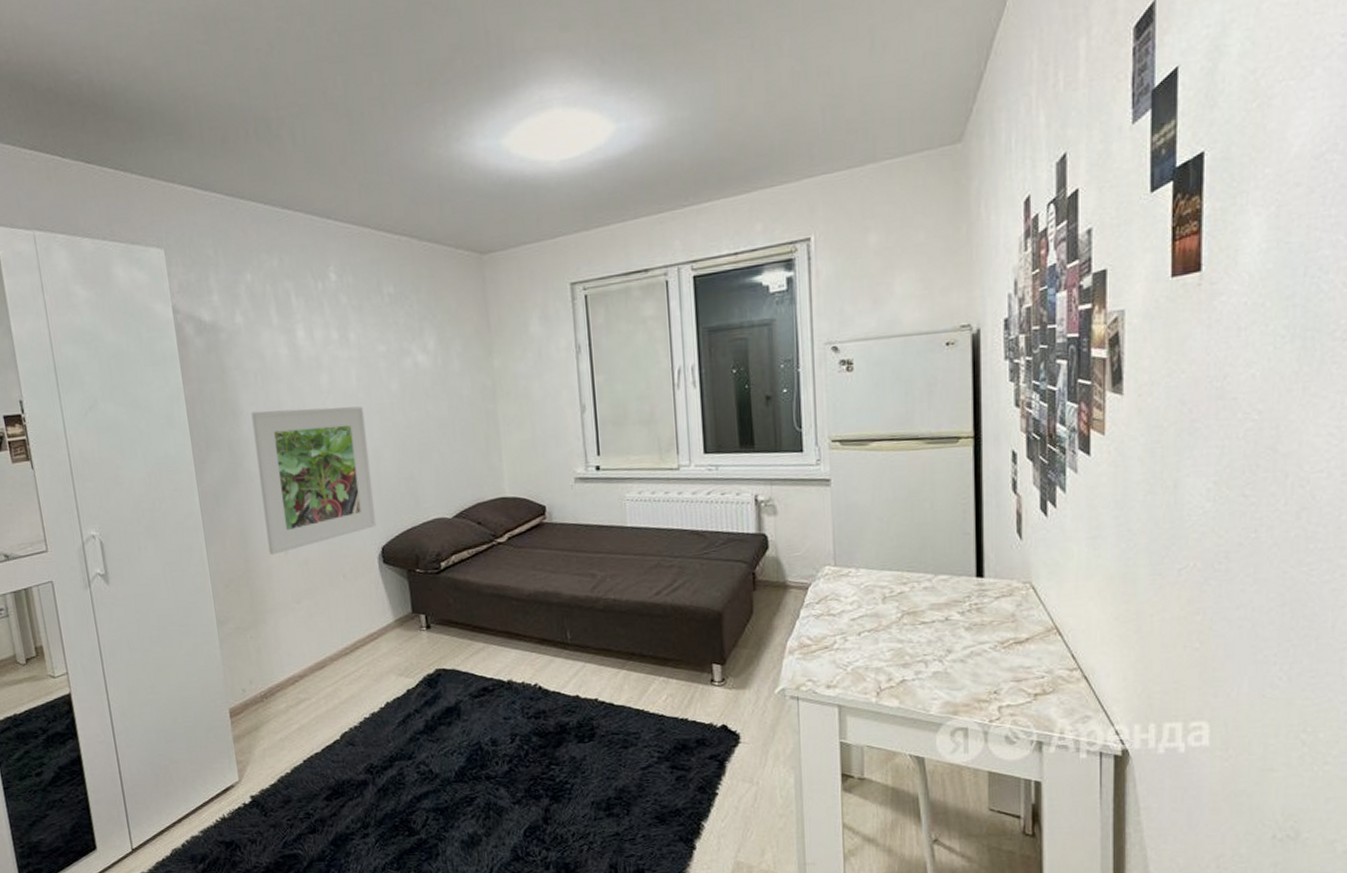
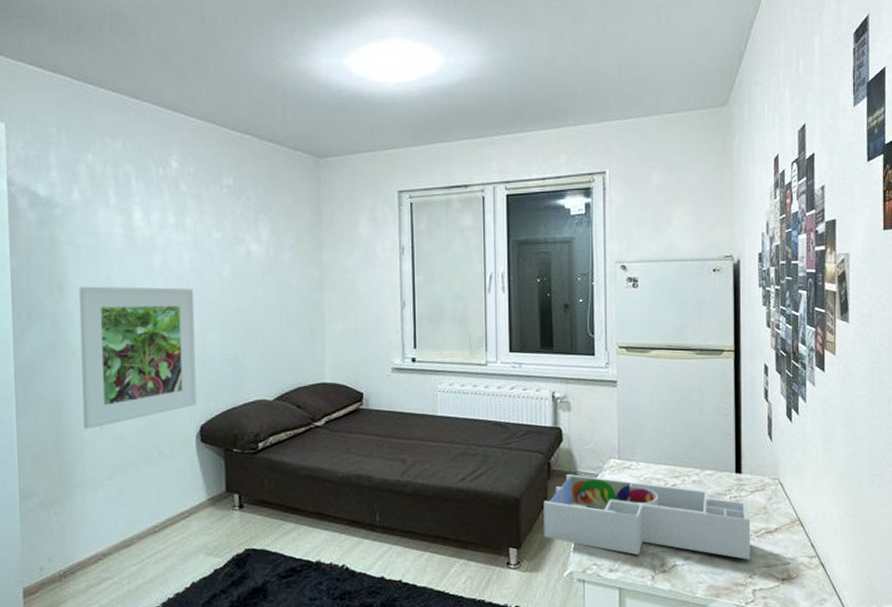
desk organizer: none [749,584,996,673] -> present [543,474,751,560]

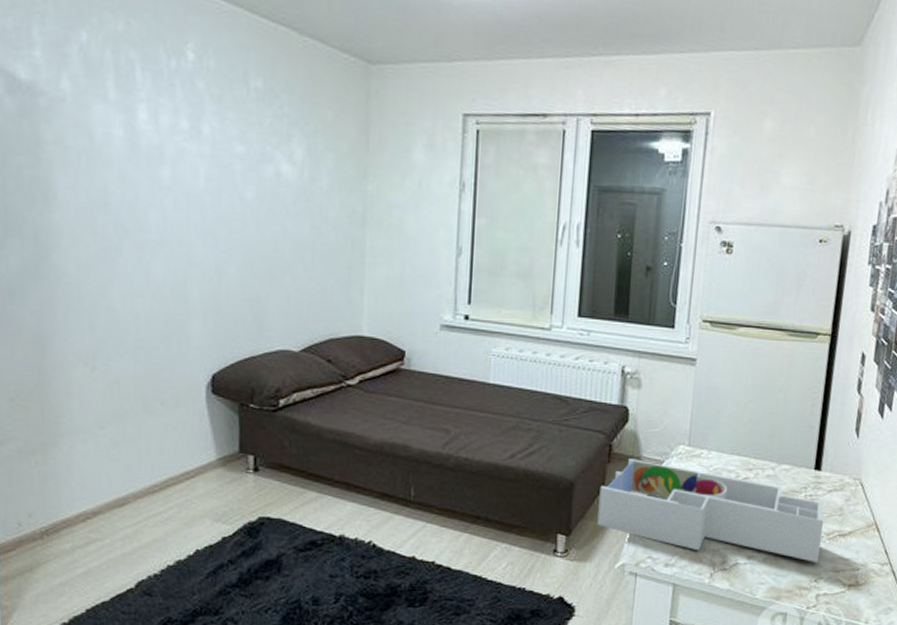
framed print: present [79,286,197,430] -> none [68,197,209,370]

